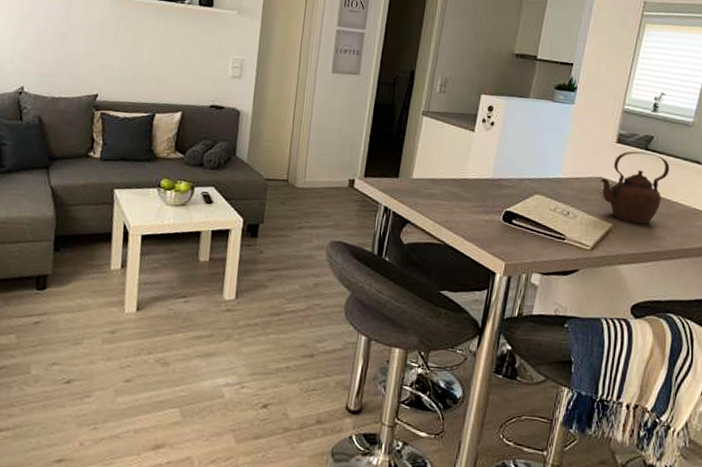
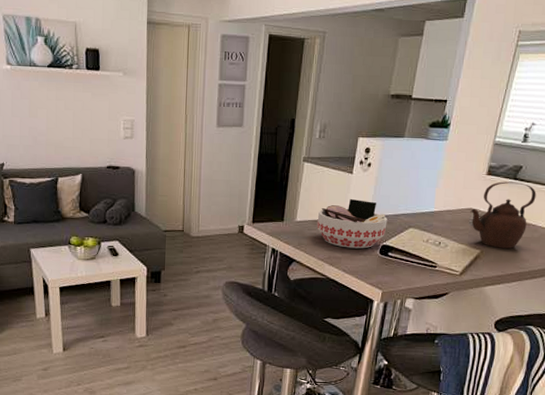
bowl: none [434,158,511,214] -> present [317,198,387,249]

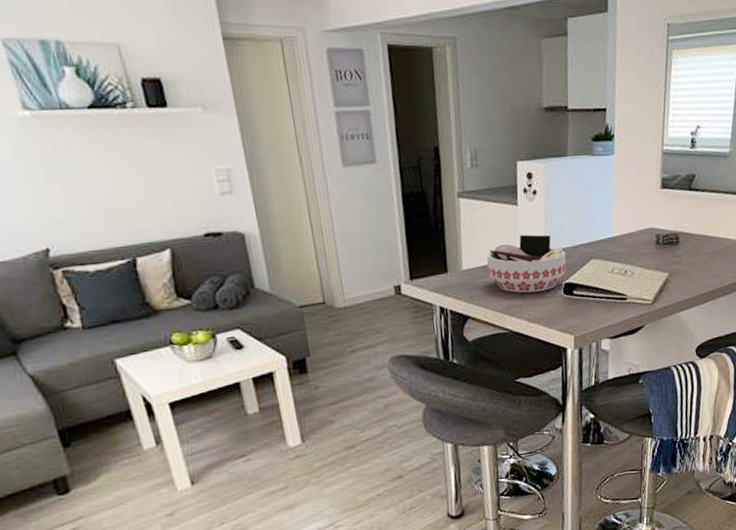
teapot: present [470,181,536,249] -> none [651,193,714,268]

